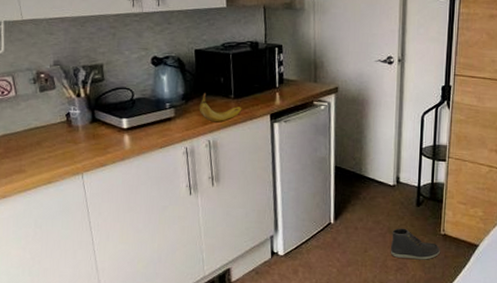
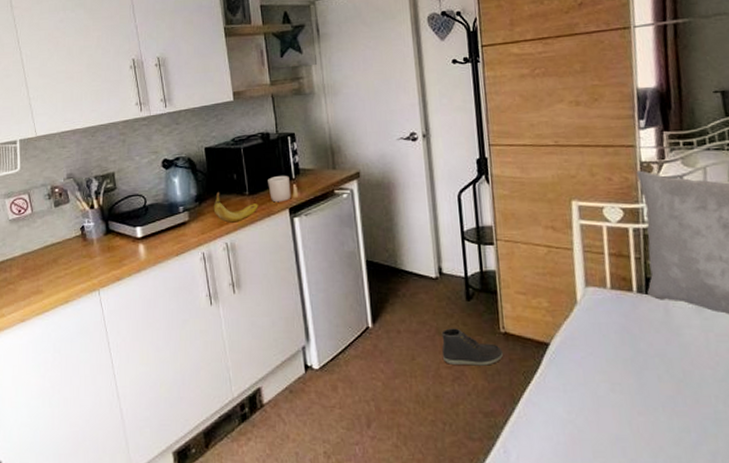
mug: none [252,83,274,108] -> present [268,175,291,203]

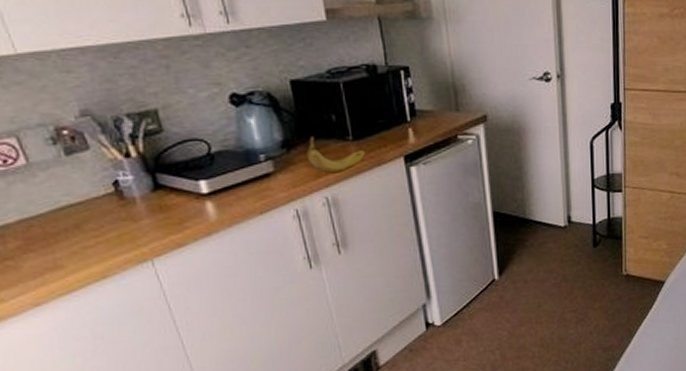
mug: present [268,175,291,203] -> none [376,117,407,149]
sneaker: present [441,328,504,366] -> none [567,274,625,308]

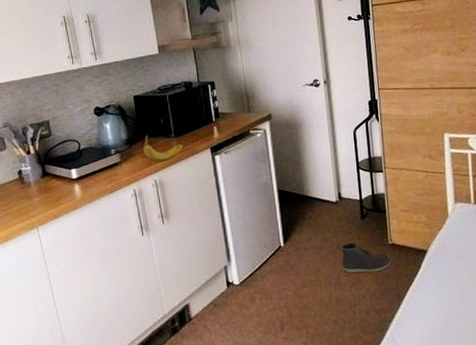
sneaker: none [567,274,625,308] -> present [341,242,392,273]

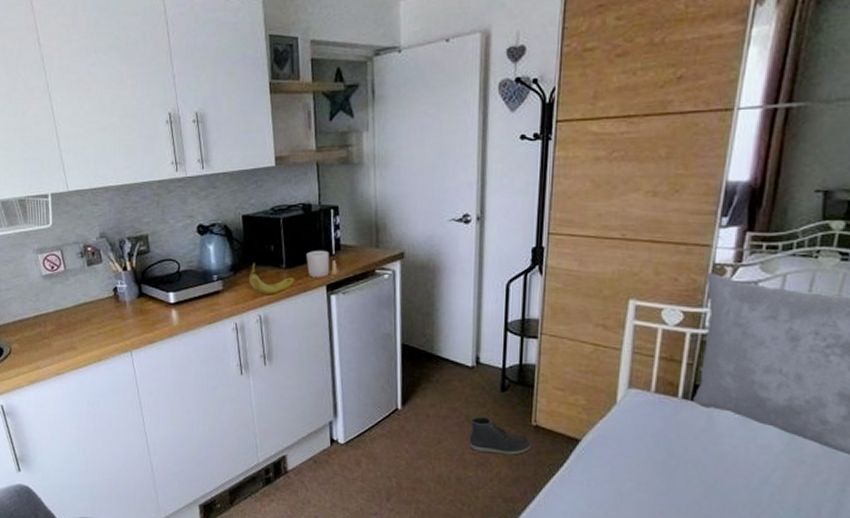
mug: none [191,118,212,143] -> present [306,250,330,278]

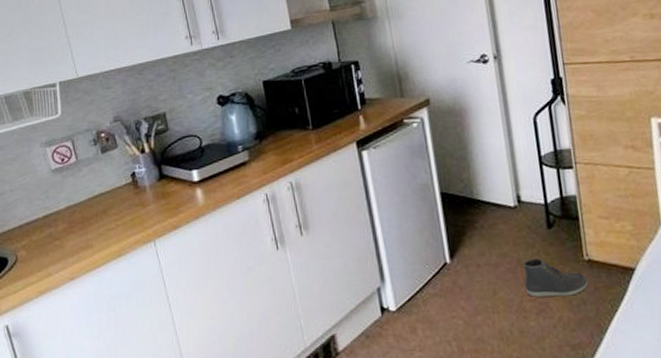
fruit: present [248,262,295,297] -> none [274,127,324,162]
mug: present [306,250,330,278] -> none [332,106,358,136]

